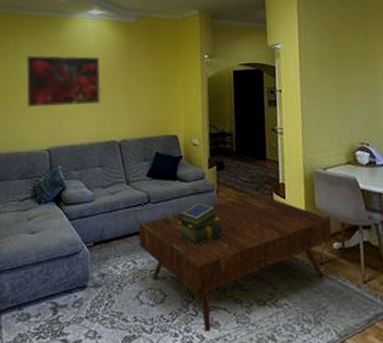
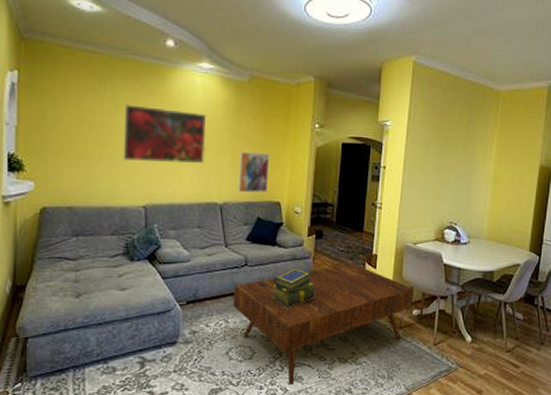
wall art: none [133,88,164,129] -> present [238,151,270,193]

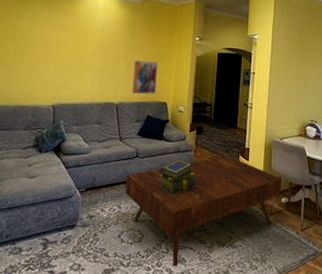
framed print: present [123,104,207,163] -> none [37,21,107,69]

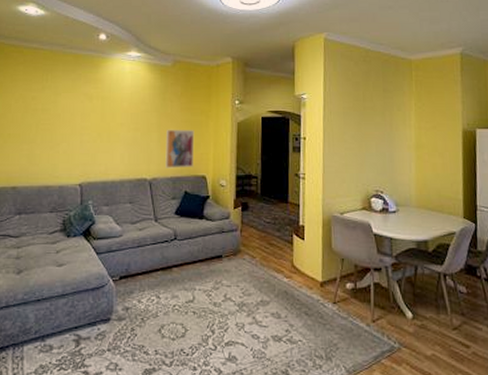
coffee table: present [125,155,282,267] -> none [164,234,346,366]
stack of books: present [159,159,196,194] -> none [201,241,244,281]

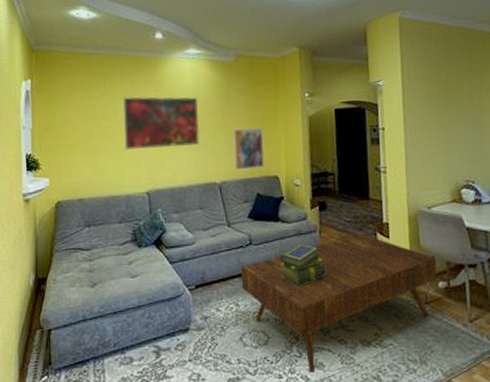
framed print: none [61,92,136,143] -> present [123,96,200,151]
coffee table: none [164,234,346,366] -> present [240,233,438,374]
stack of books: none [201,241,244,281] -> present [280,243,325,286]

